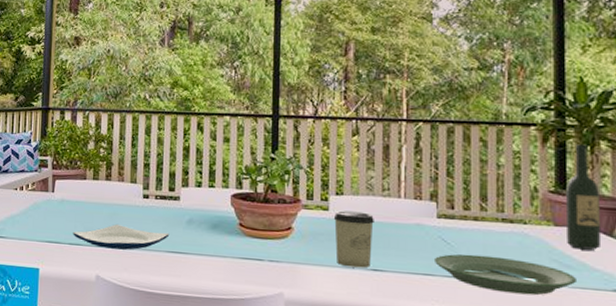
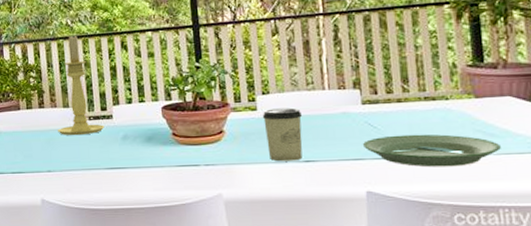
plate: present [73,224,170,250] -> none [14,149,107,173]
candle holder: none [122,110,171,214] -> present [58,35,105,136]
wine bottle: present [565,144,602,251] -> none [483,16,522,117]

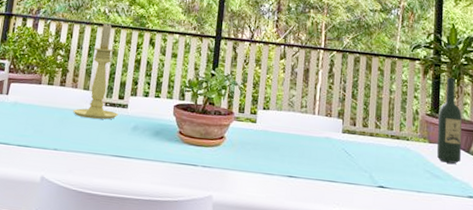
cup: present [262,107,303,162] -> none [259,123,293,175]
plate: present [362,134,501,167] -> none [337,164,442,200]
wine bottle: none [483,16,522,117] -> present [436,77,463,164]

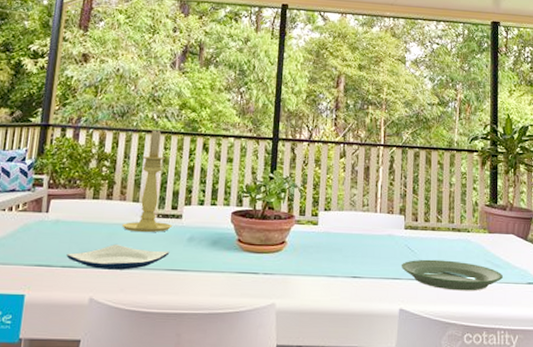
plate: none [22,128,115,153] -> present [66,244,170,270]
plate: none [337,164,442,200] -> present [401,259,503,291]
wine bottle: present [436,77,463,164] -> none [496,167,520,252]

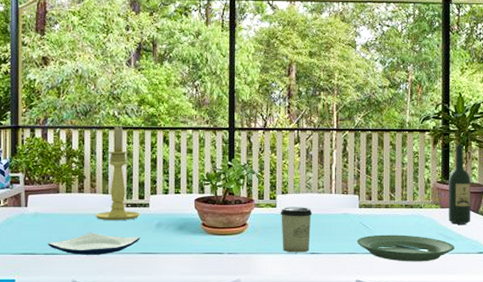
cup: none [321,225,355,276] -> present [280,207,312,253]
wine bottle: none [496,167,520,252] -> present [448,145,471,224]

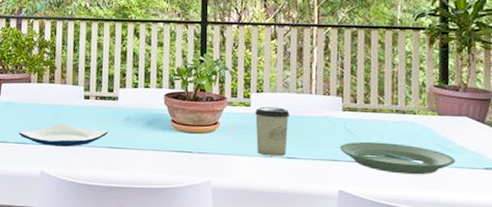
candle holder: present [95,126,141,221] -> none [65,17,110,113]
wine bottle: present [448,145,471,224] -> none [447,45,476,135]

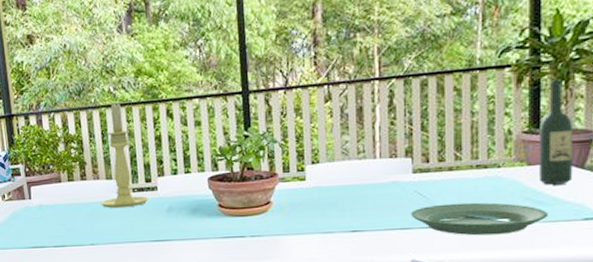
plate: present [18,124,109,147] -> none [56,222,151,246]
candle holder: none [65,17,110,113] -> present [101,103,149,209]
cup: present [254,106,289,157] -> none [310,177,351,232]
wine bottle: none [447,45,476,135] -> present [538,79,574,185]

